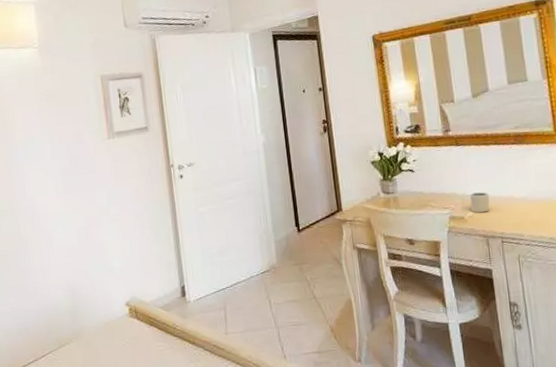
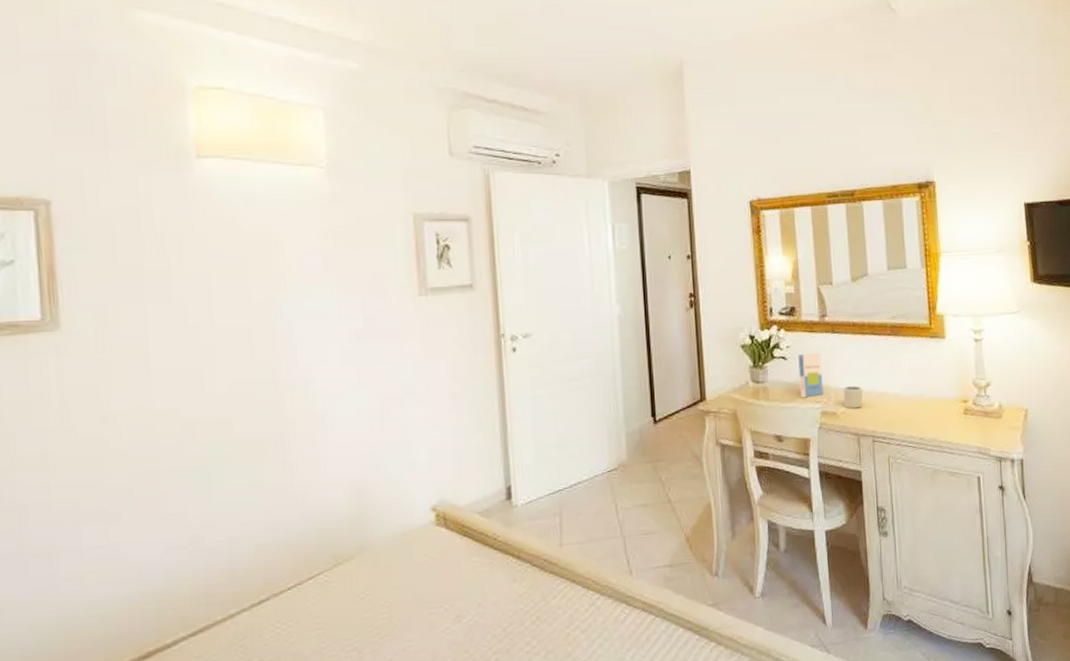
book: none [425,164,451,206] -> present [798,352,824,398]

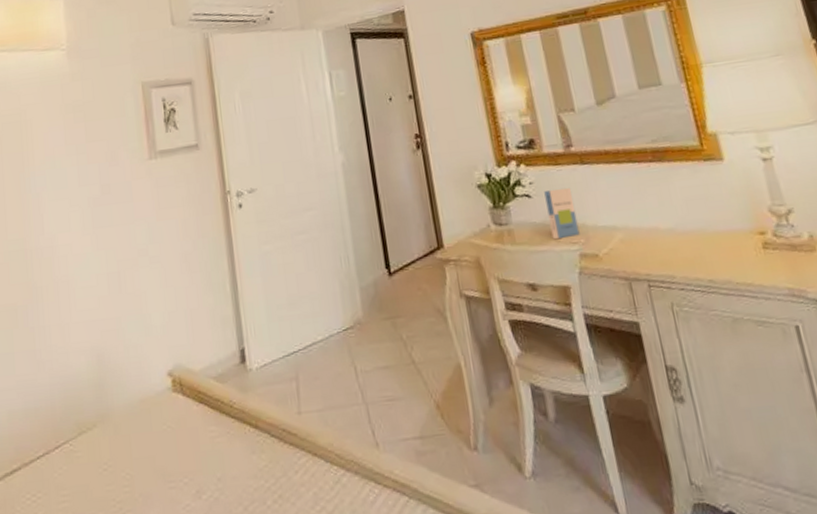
cup: present [843,386,863,409] -> none [603,222,630,250]

